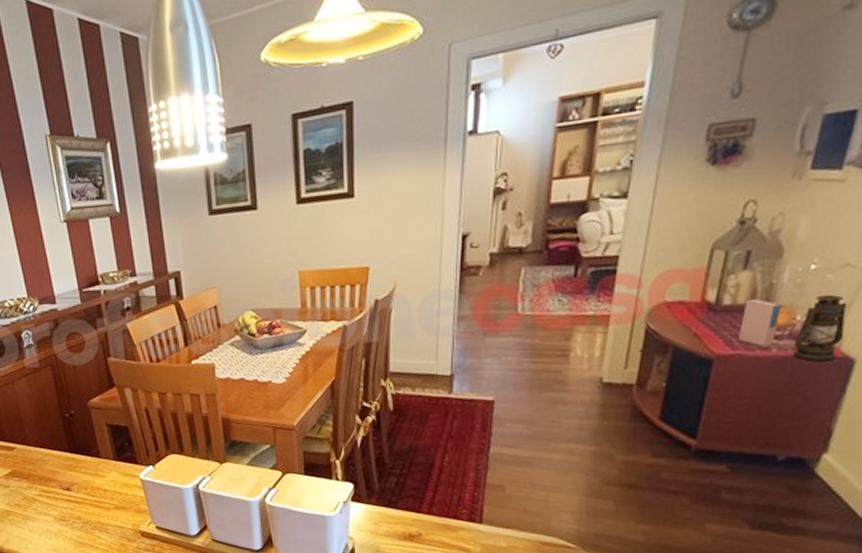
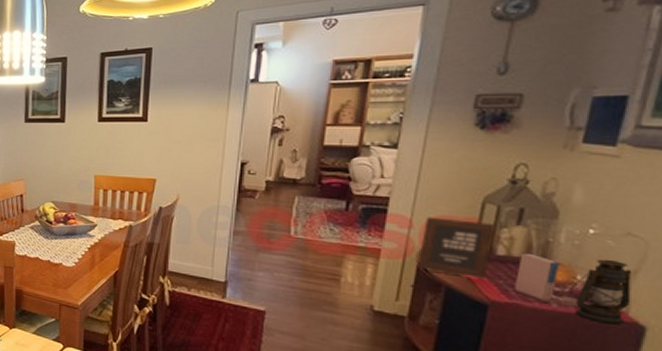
picture frame: none [647,271,723,334] -> present [418,217,495,279]

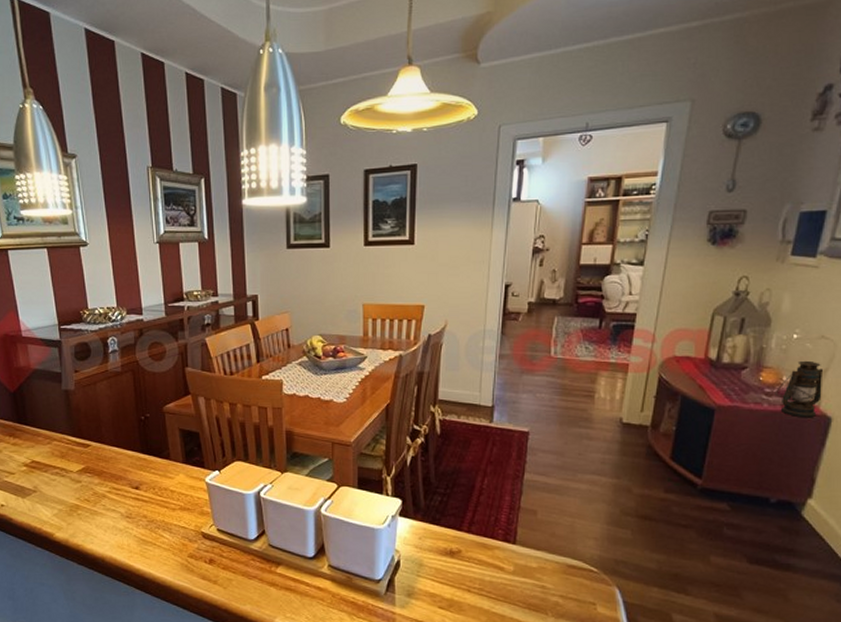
picture frame: present [418,217,495,279] -> none [660,330,722,386]
book: present [514,252,560,304] -> none [735,359,771,404]

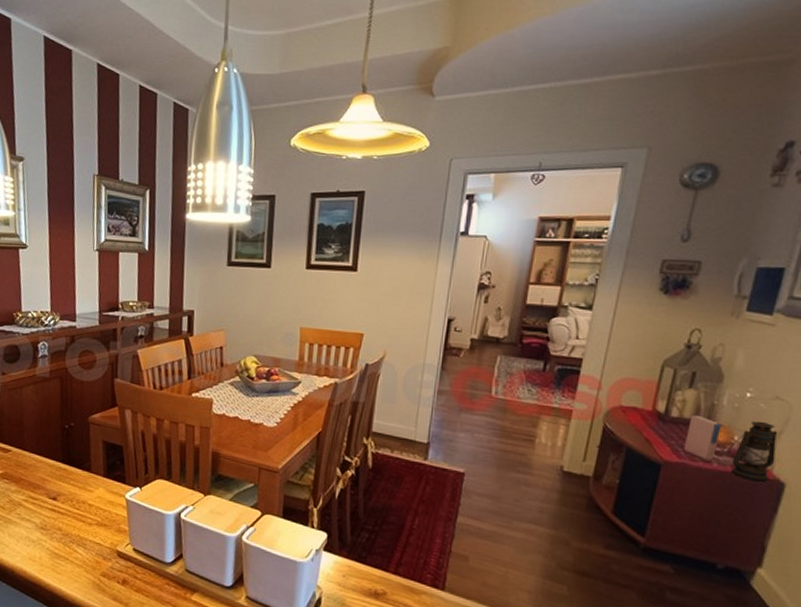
book: none [735,359,771,404] -> present [683,414,722,463]

